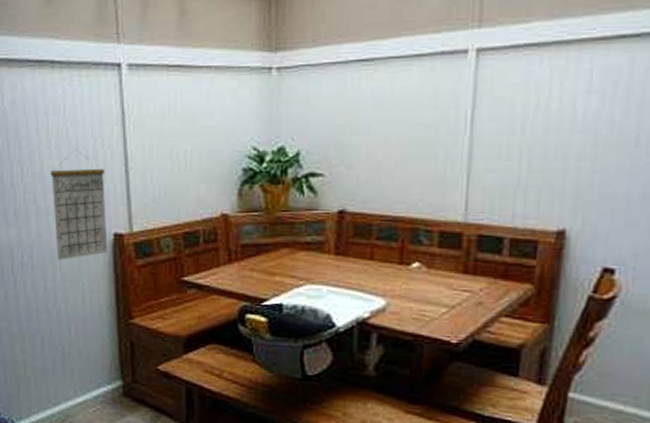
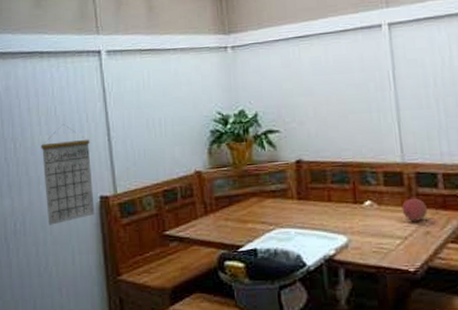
fruit: none [454,263,484,290] -> present [401,198,427,221]

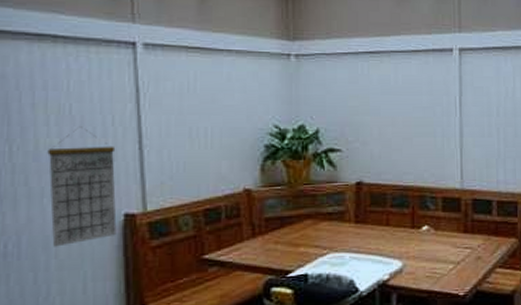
fruit: present [401,198,427,221] -> none [457,224,480,247]

